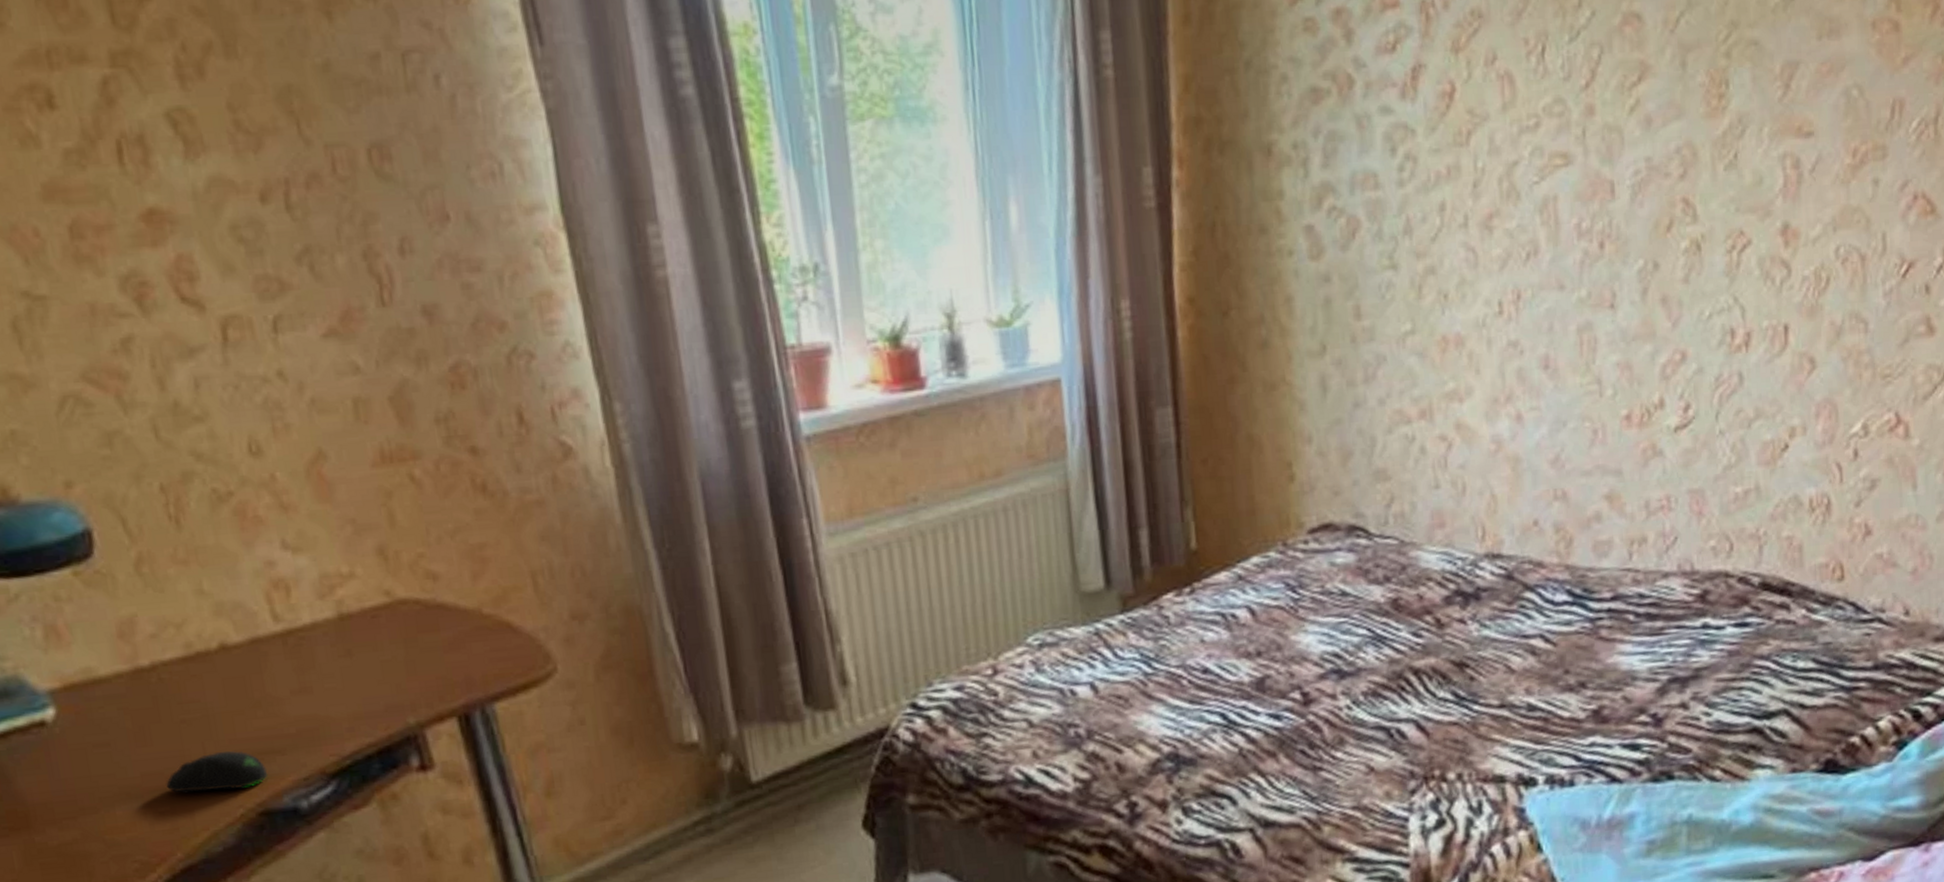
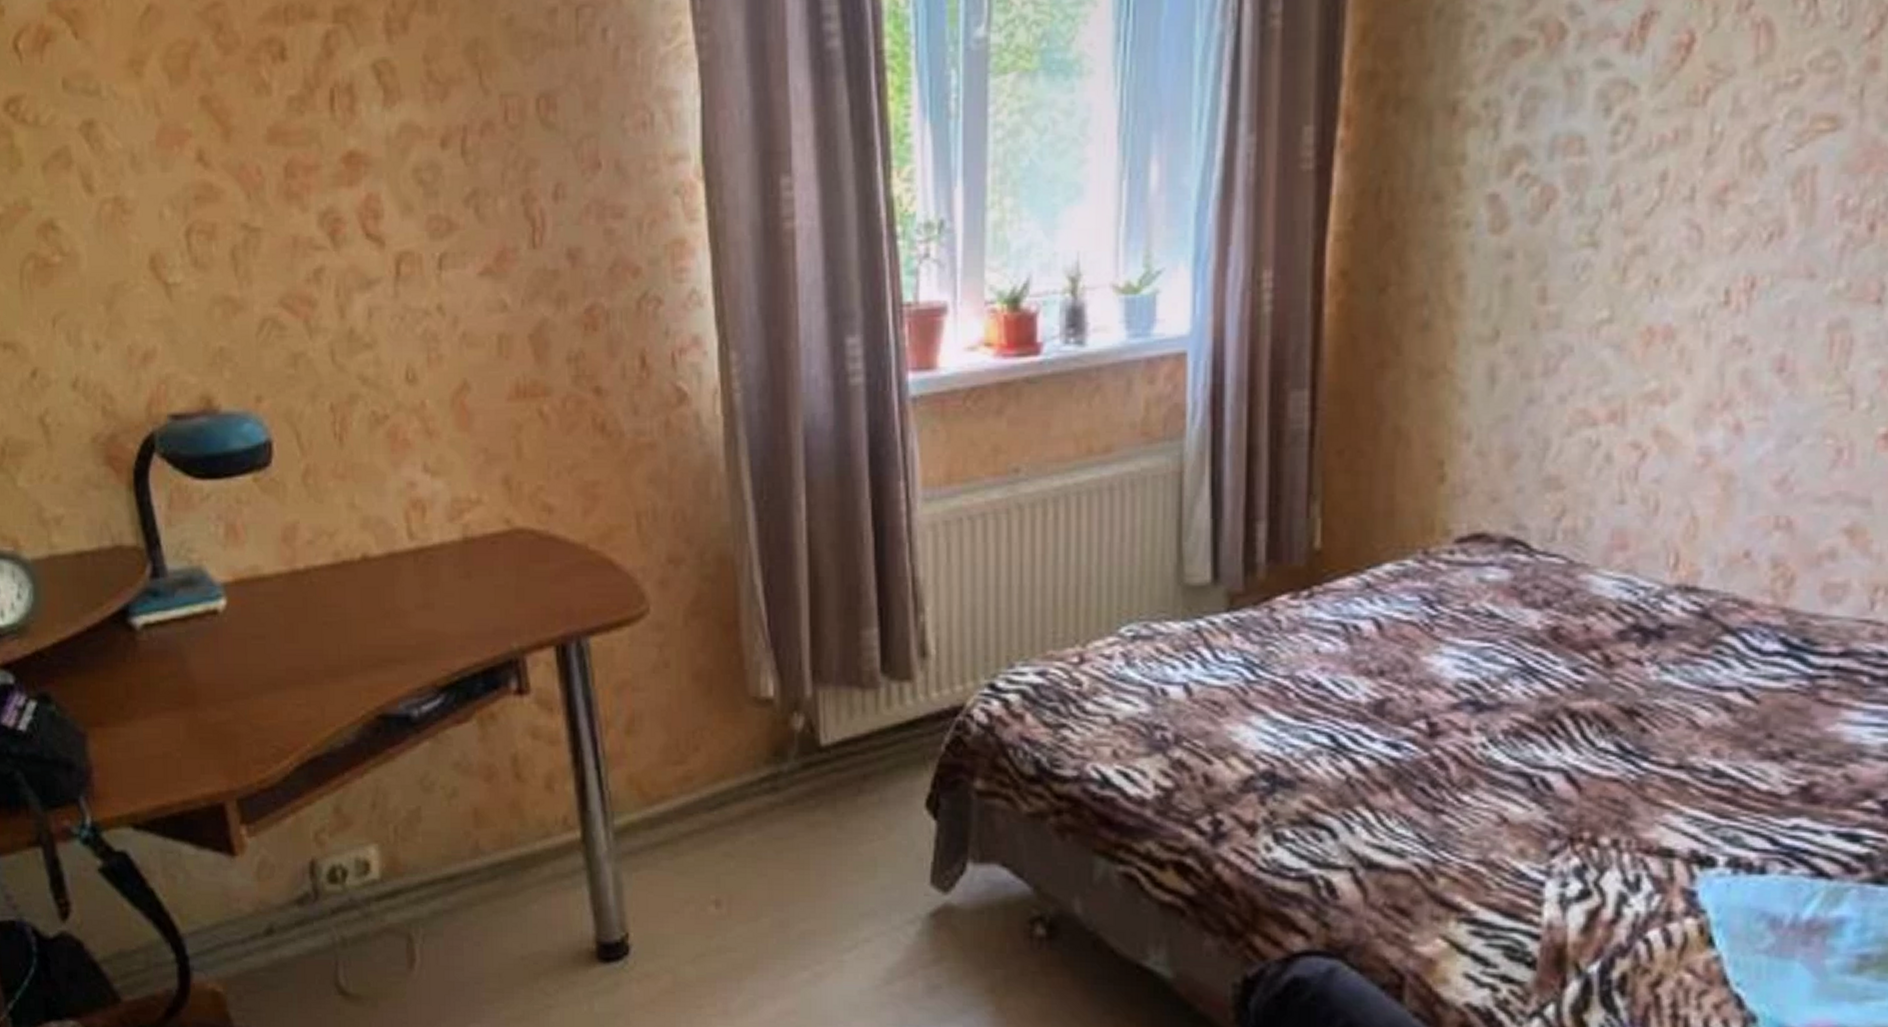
computer mouse: present [166,751,268,793] -> none [305,656,389,691]

